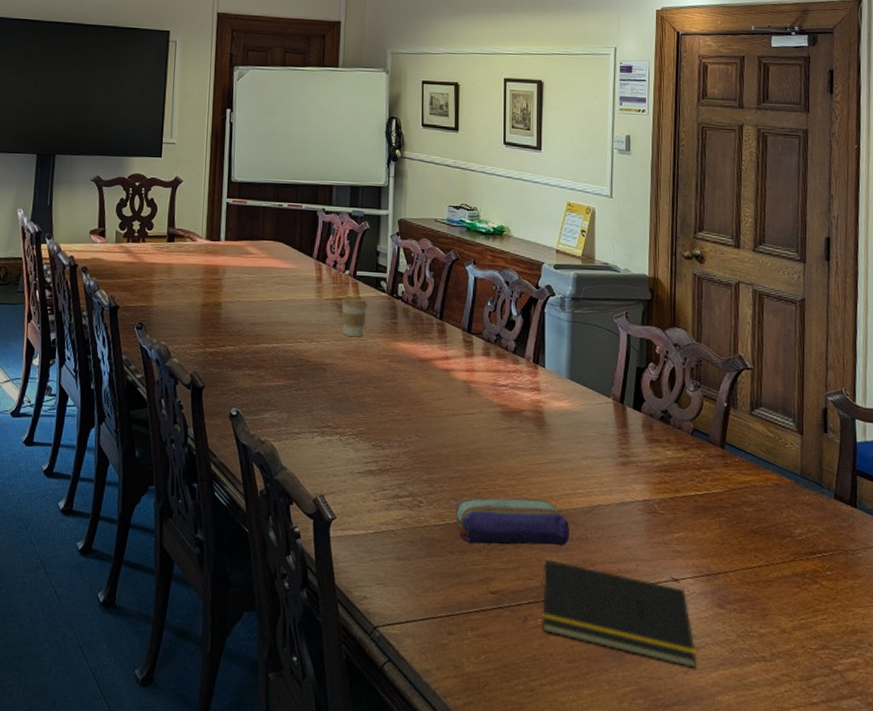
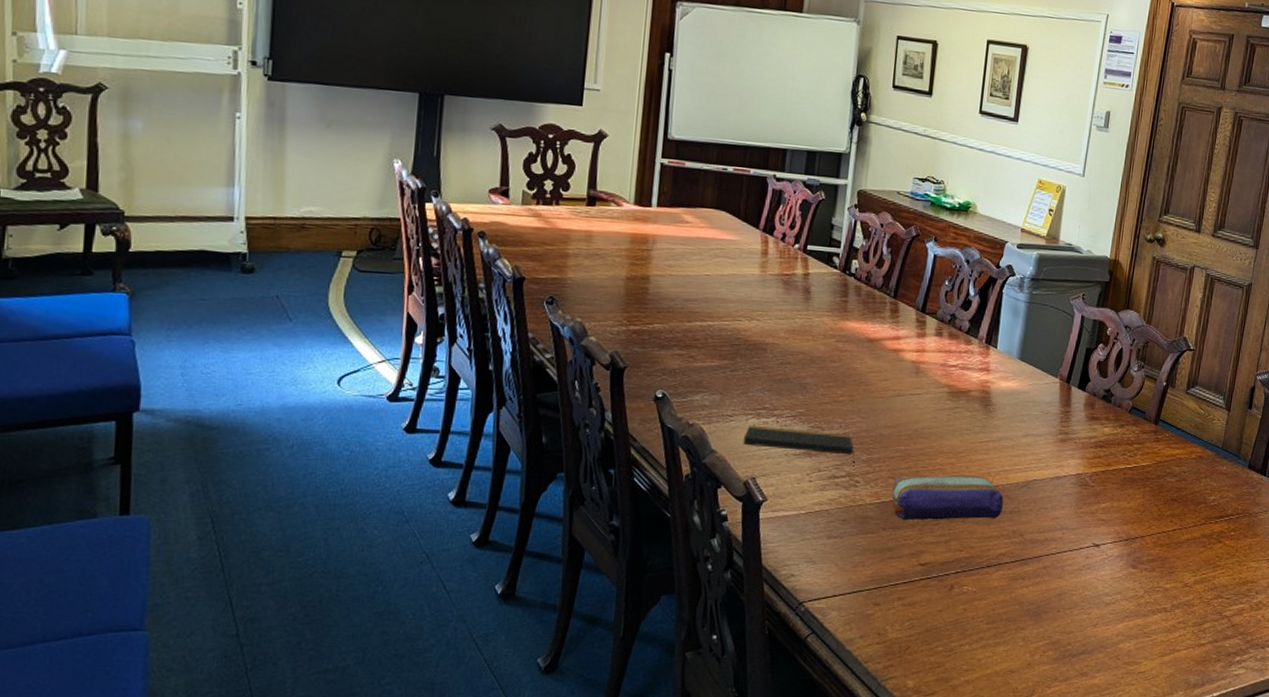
notepad: none [310,442,416,488] -> present [743,425,855,468]
coffee cup: present [341,296,368,338] -> none [787,271,817,316]
notepad: present [540,558,696,668] -> none [966,531,1106,621]

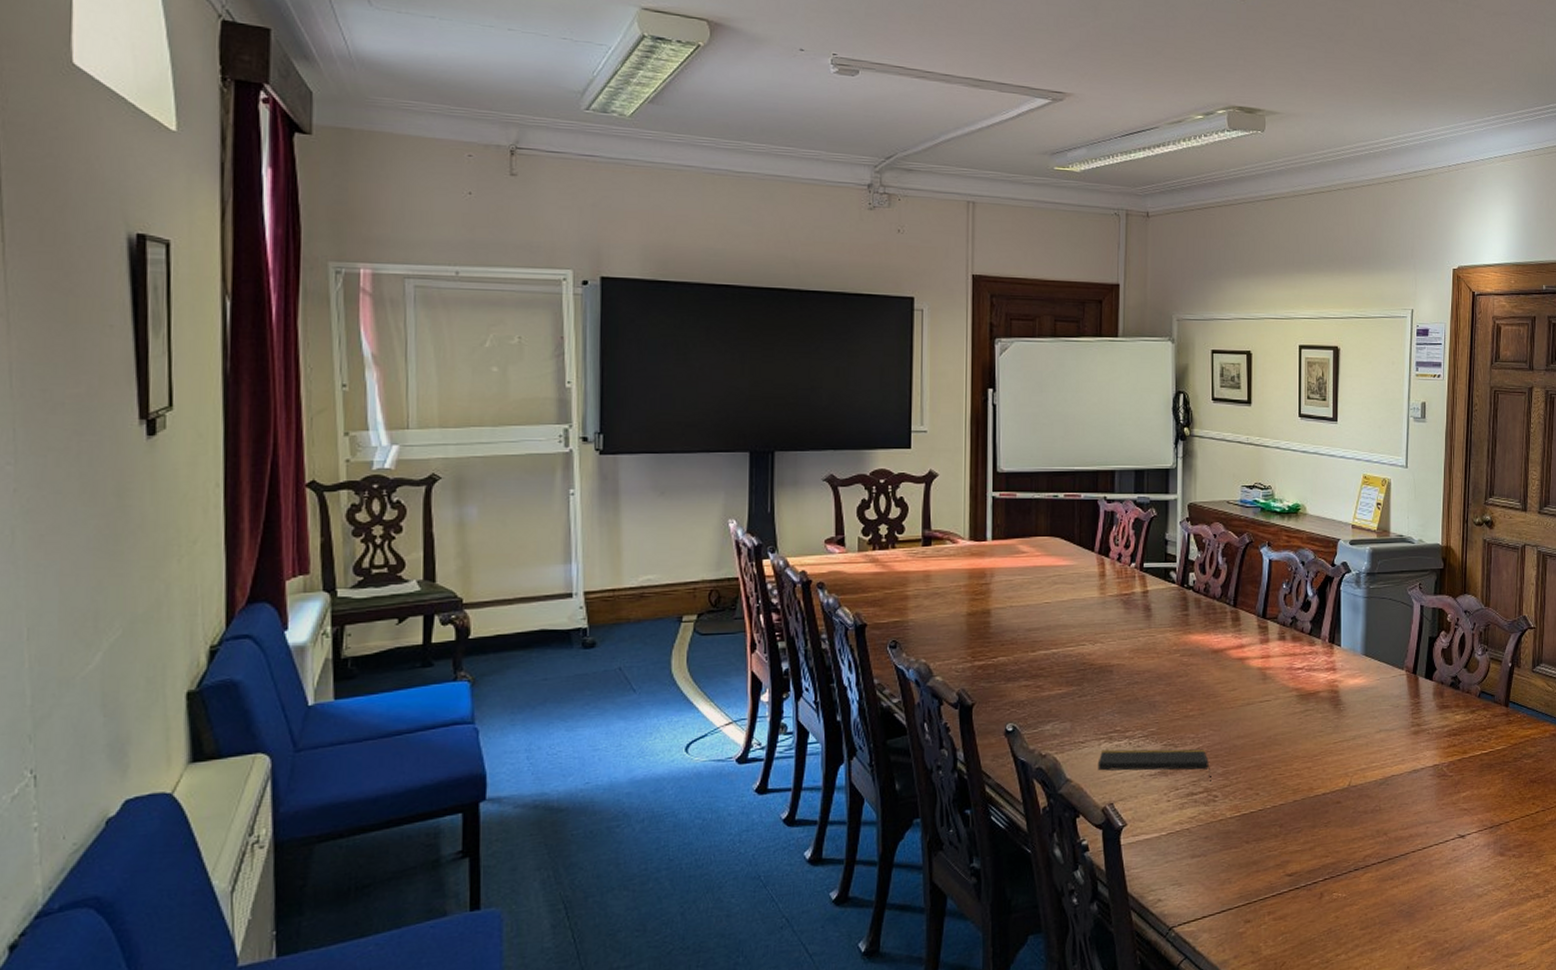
pencil case: present [892,474,1004,520] -> none [1252,777,1364,830]

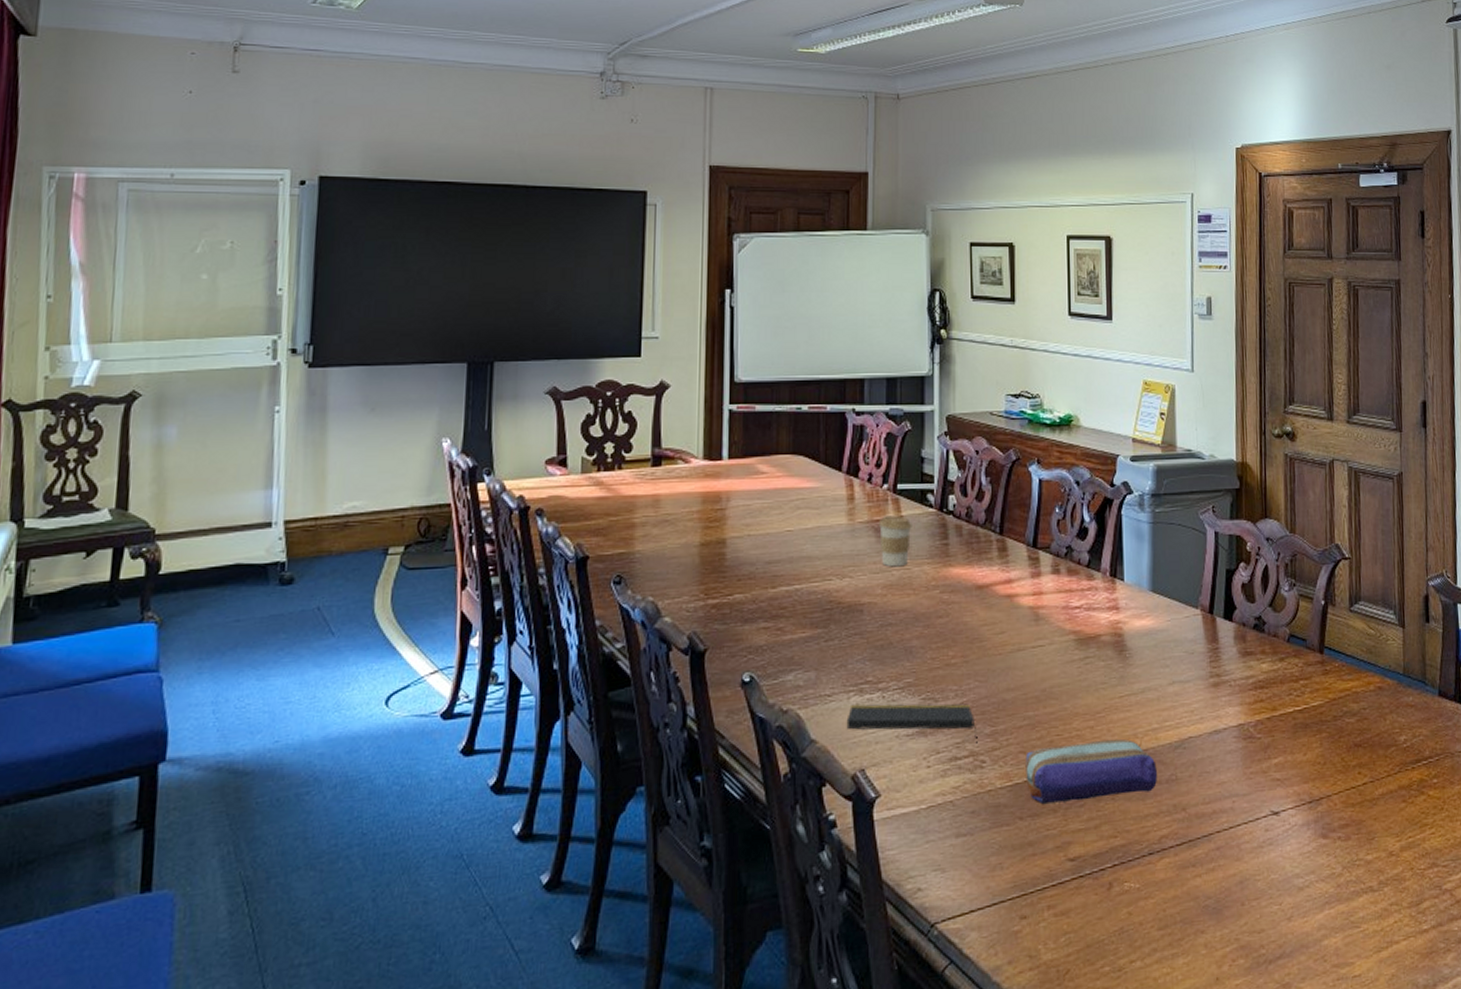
coffee cup: none [1127,590,1157,634] -> present [879,515,912,567]
pencil case: none [1252,777,1364,830] -> present [1025,738,1157,804]

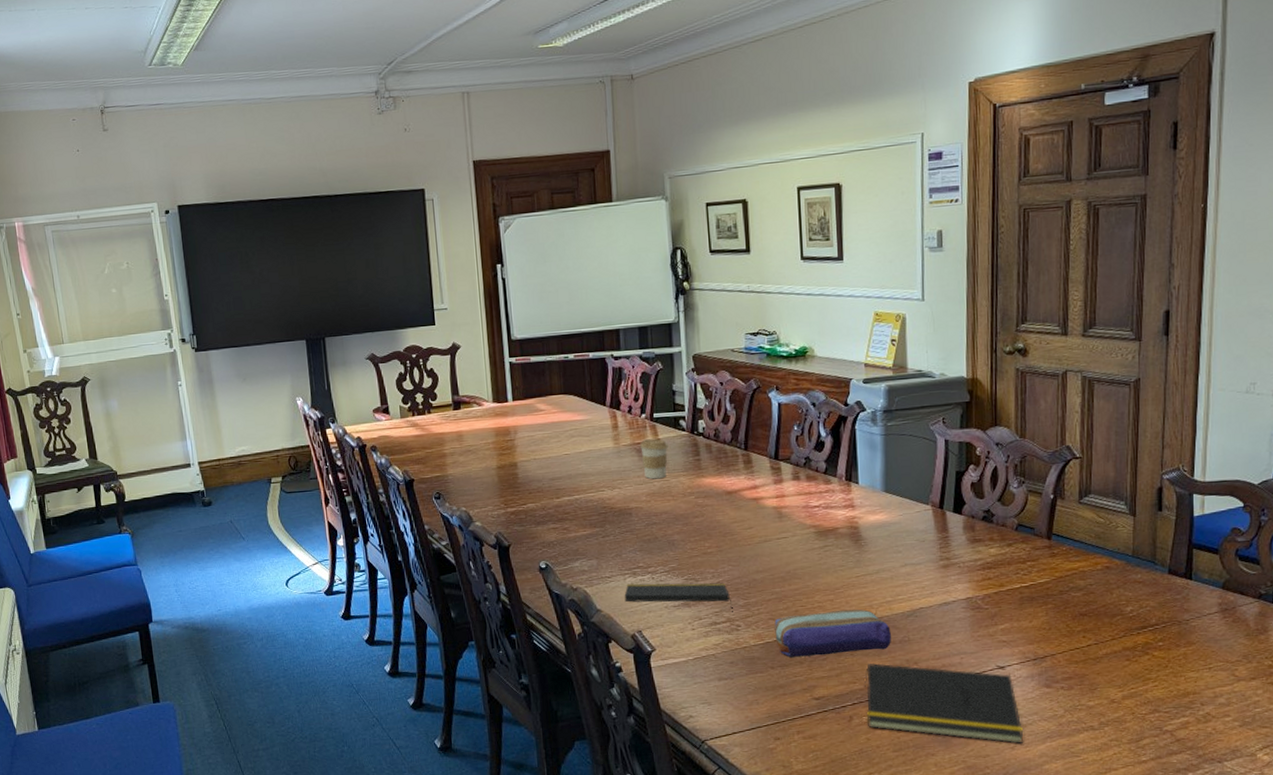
notepad: none [1125,809,1300,913] -> present [863,663,1023,744]

